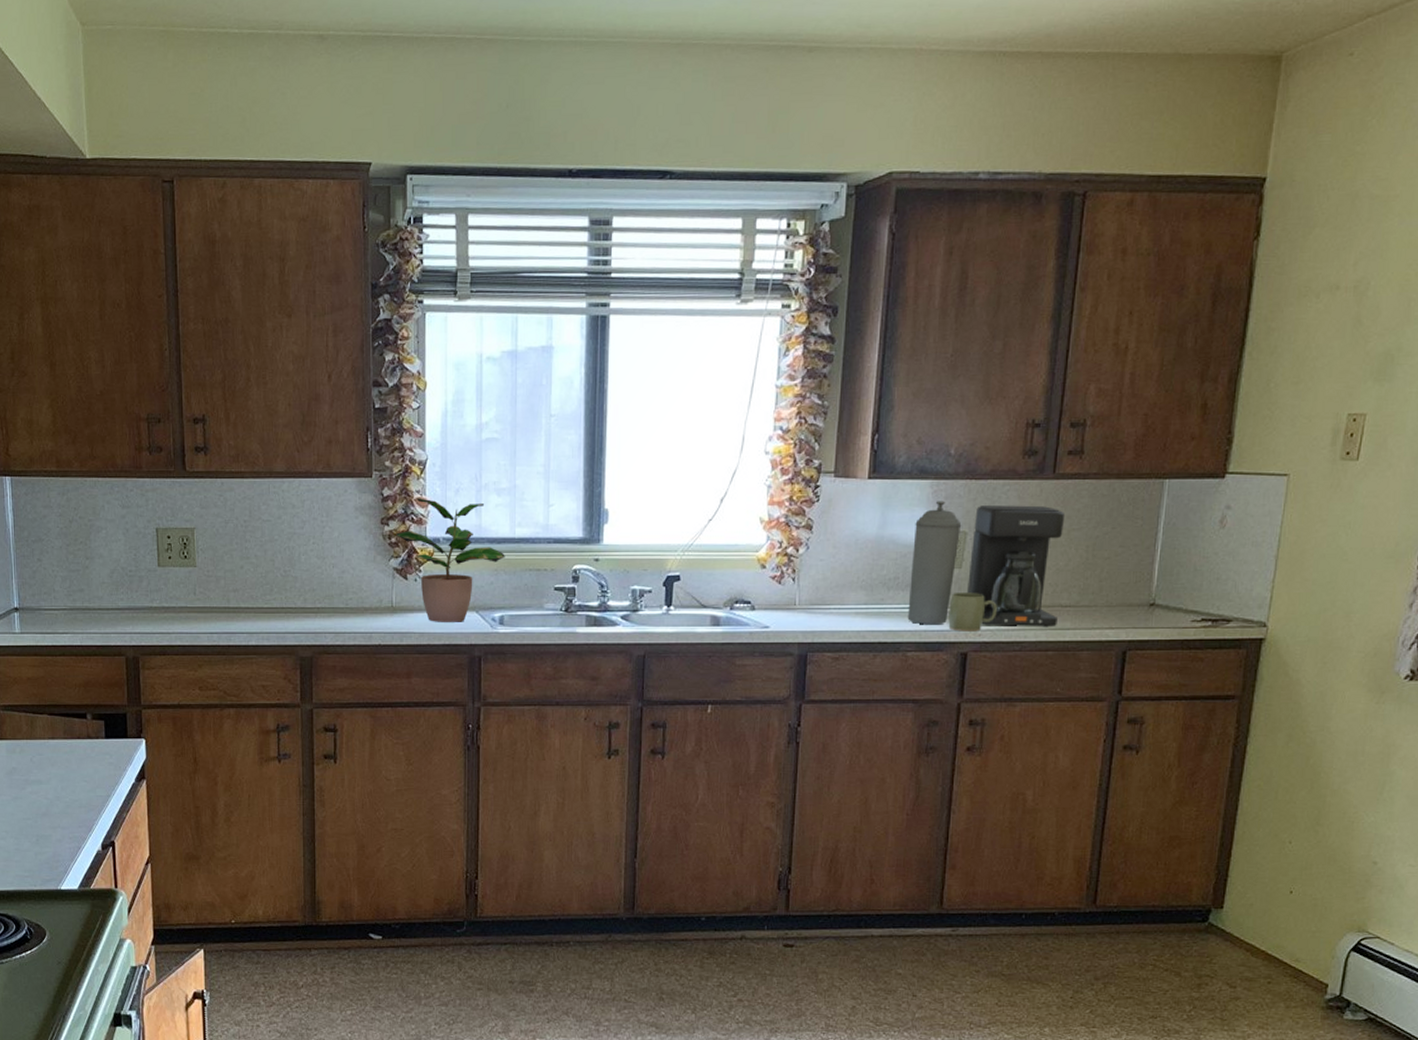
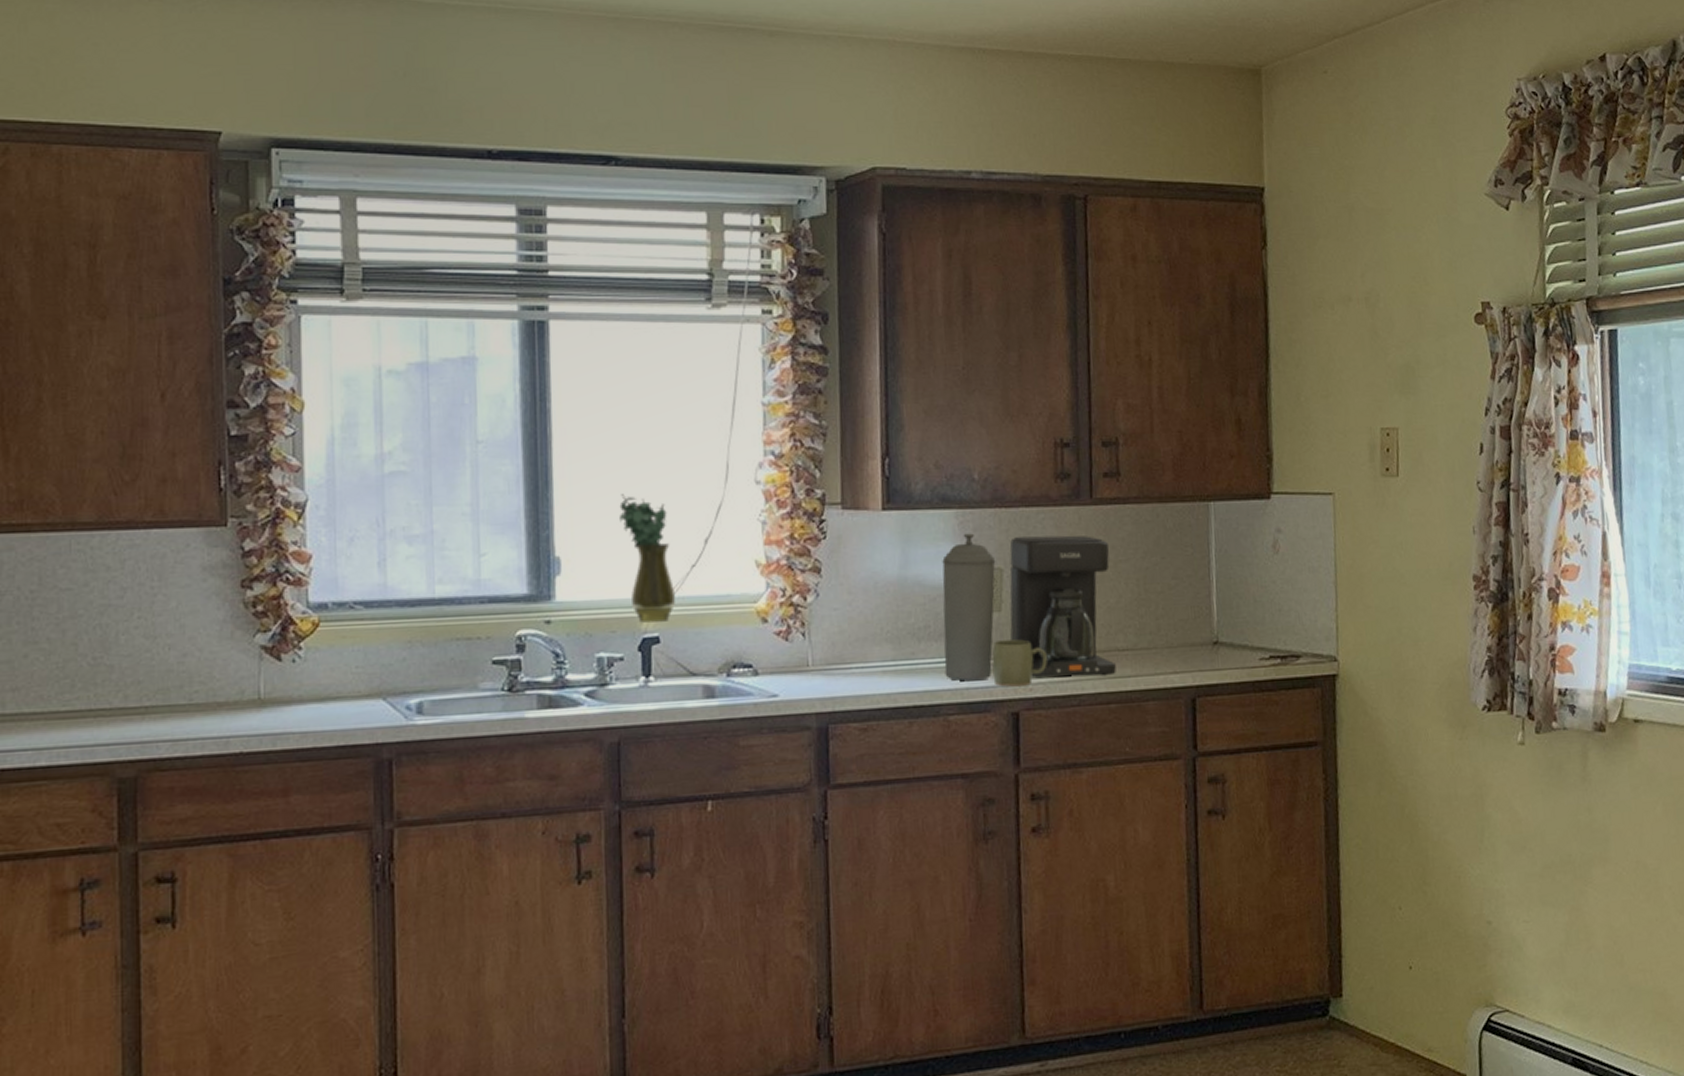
potted plant: present [396,498,505,623] -> none [264,551,422,717]
vase: none [655,460,695,565] -> present [619,494,676,623]

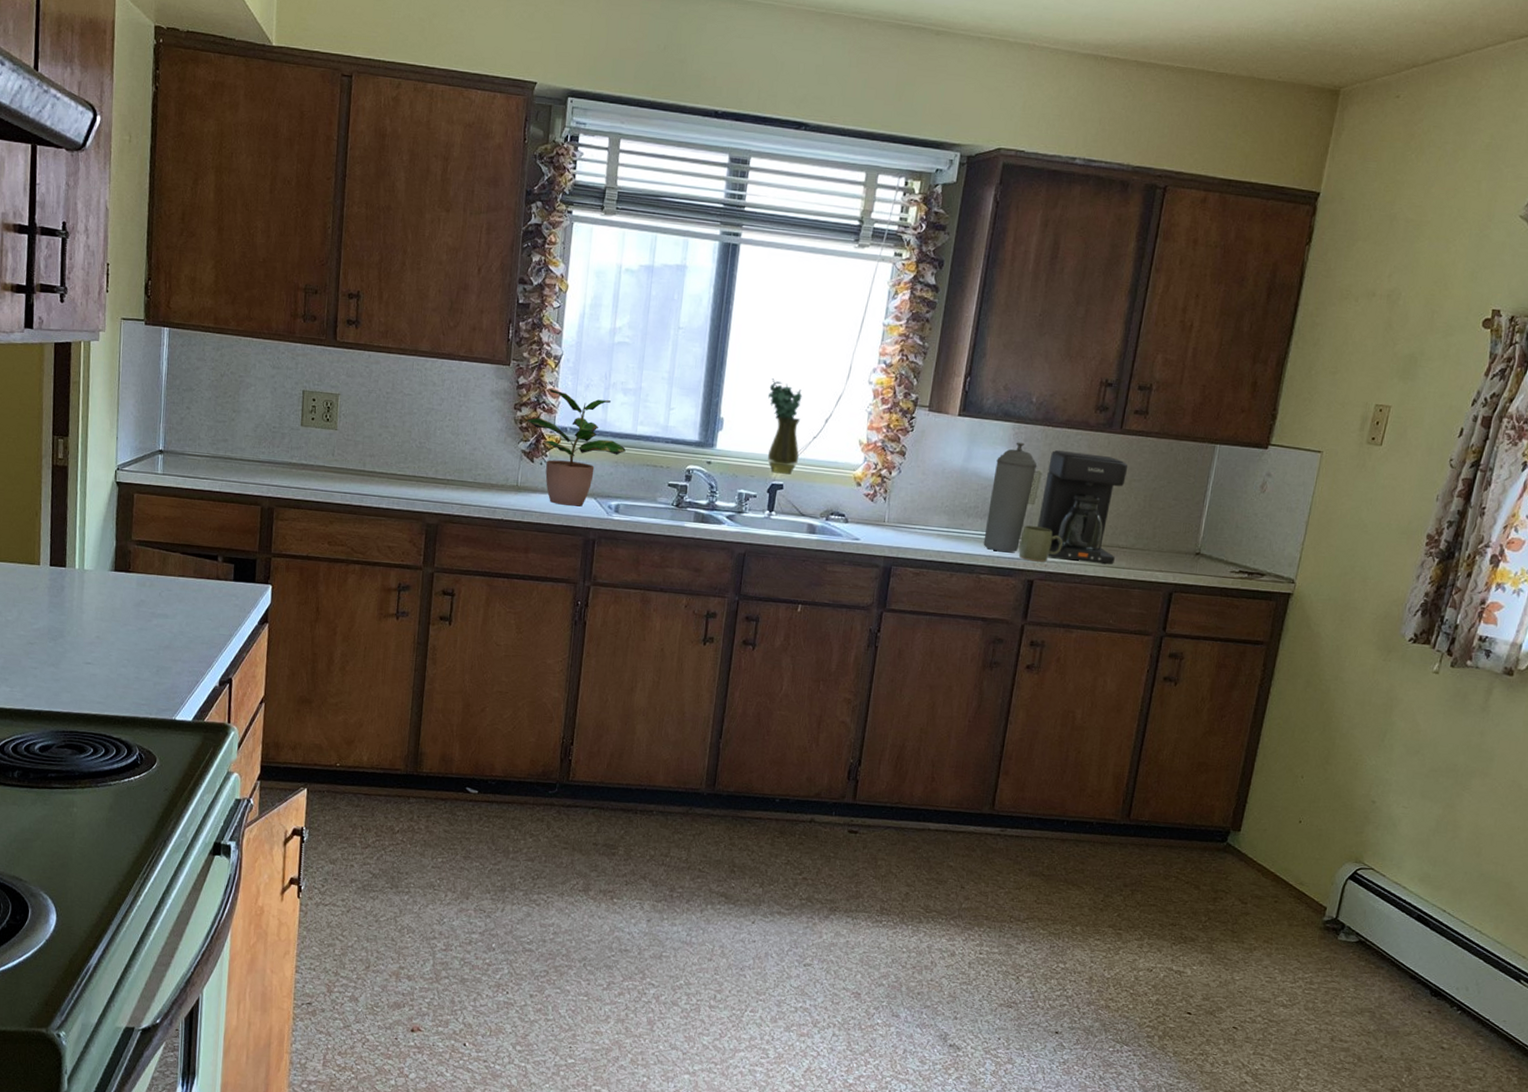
potted plant: none [264,551,422,717] -> present [527,389,626,507]

